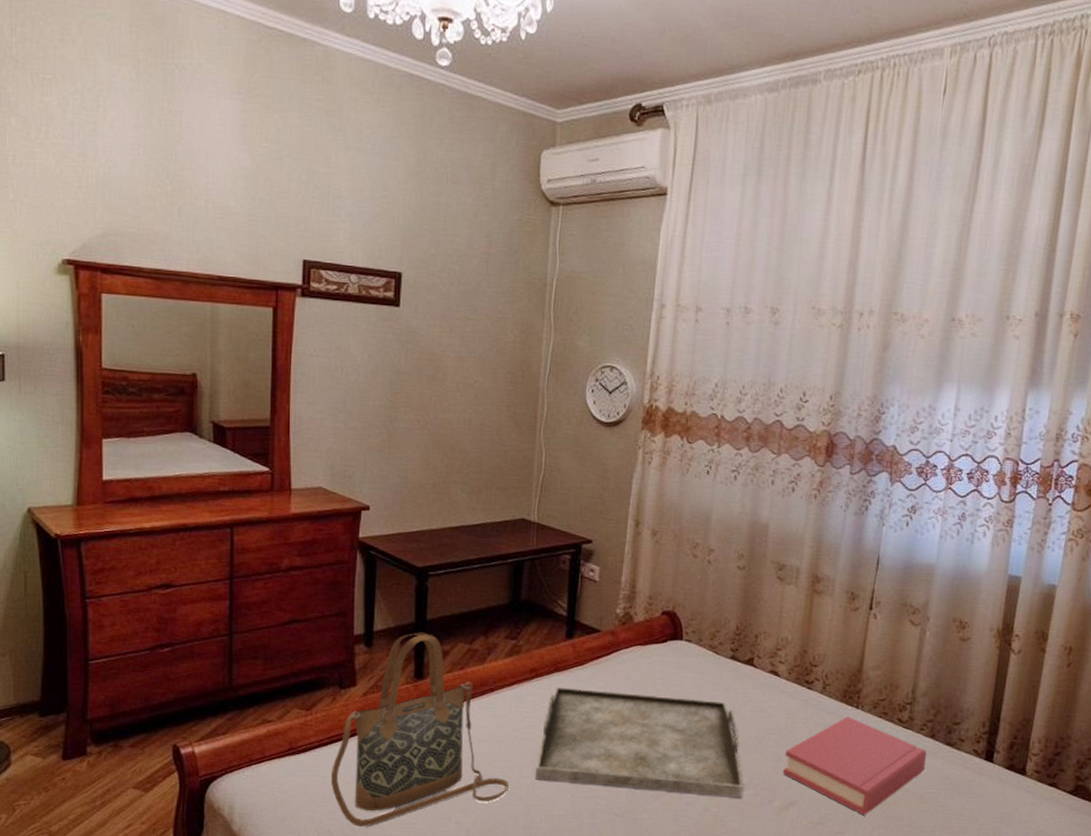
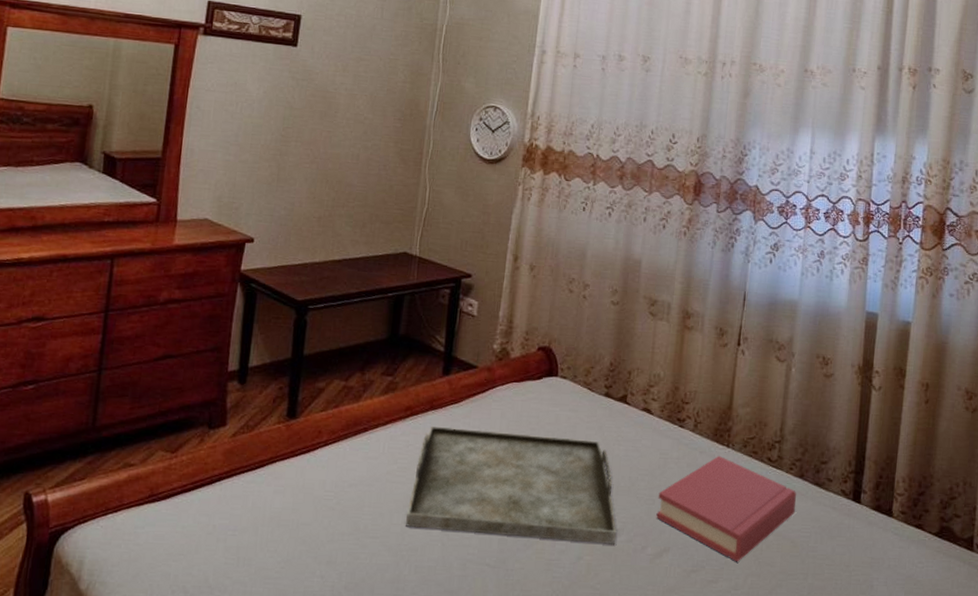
handbag: present [330,632,510,827] -> none [191,368,379,583]

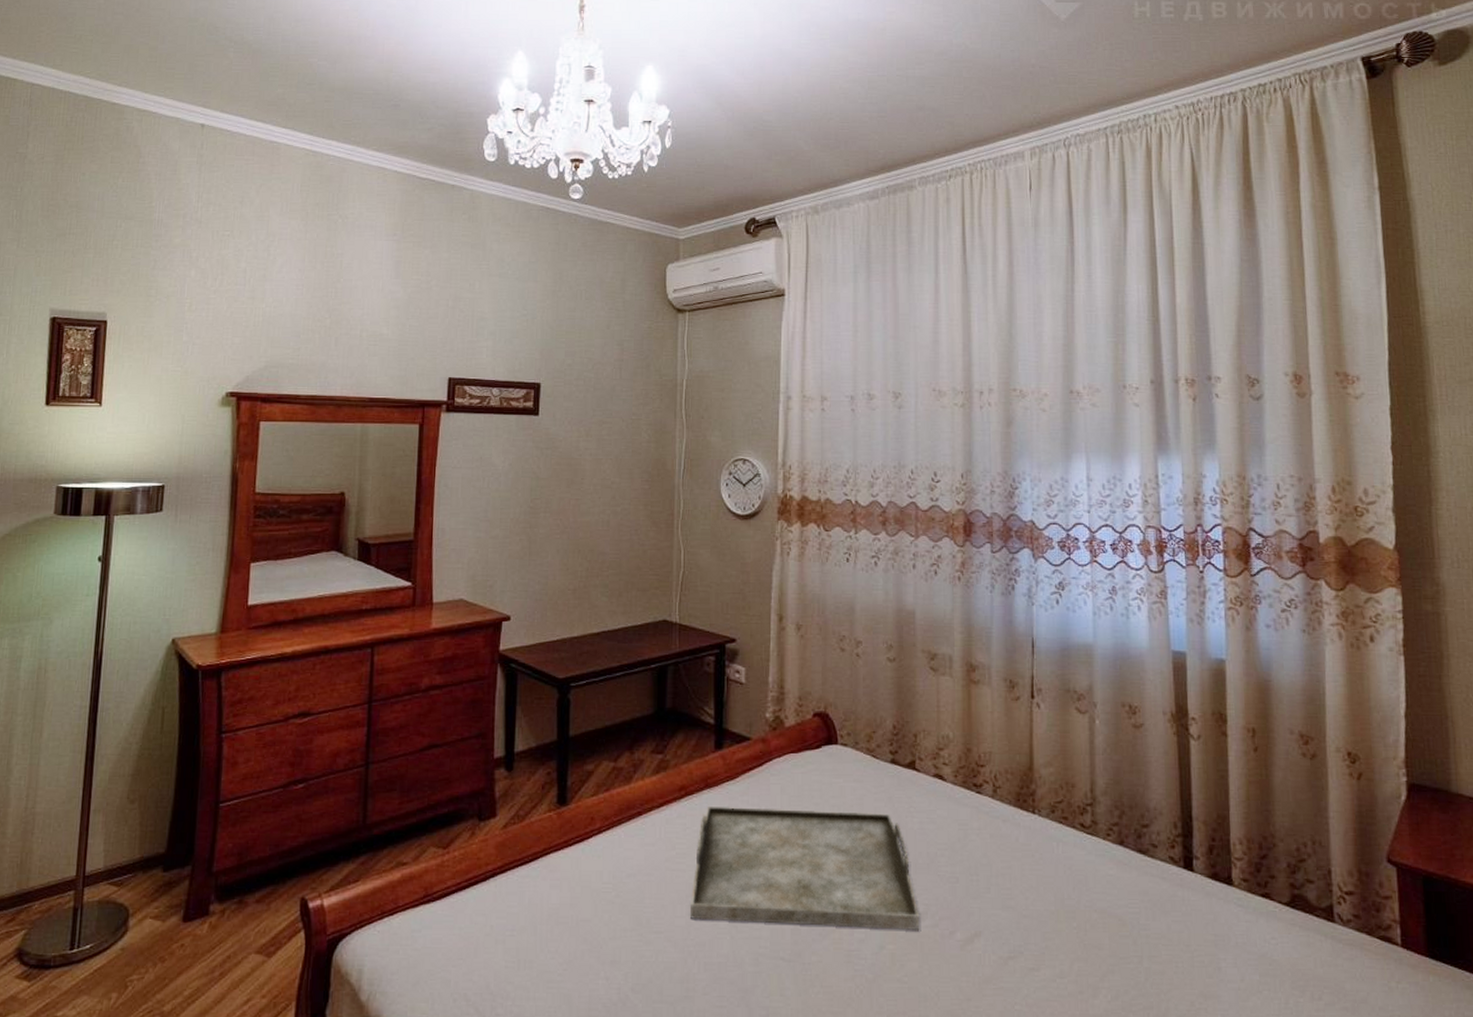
hardback book: present [656,455,797,562] -> none [961,823,1119,946]

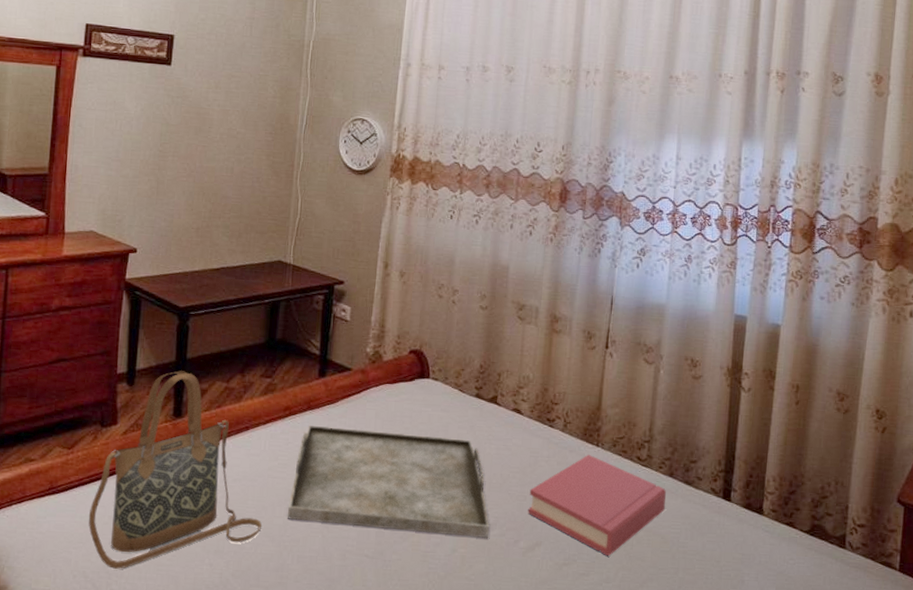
handbag: none [468,751,663,989] -> present [88,370,262,569]
hardback book: none [961,823,1119,946] -> present [528,454,667,557]

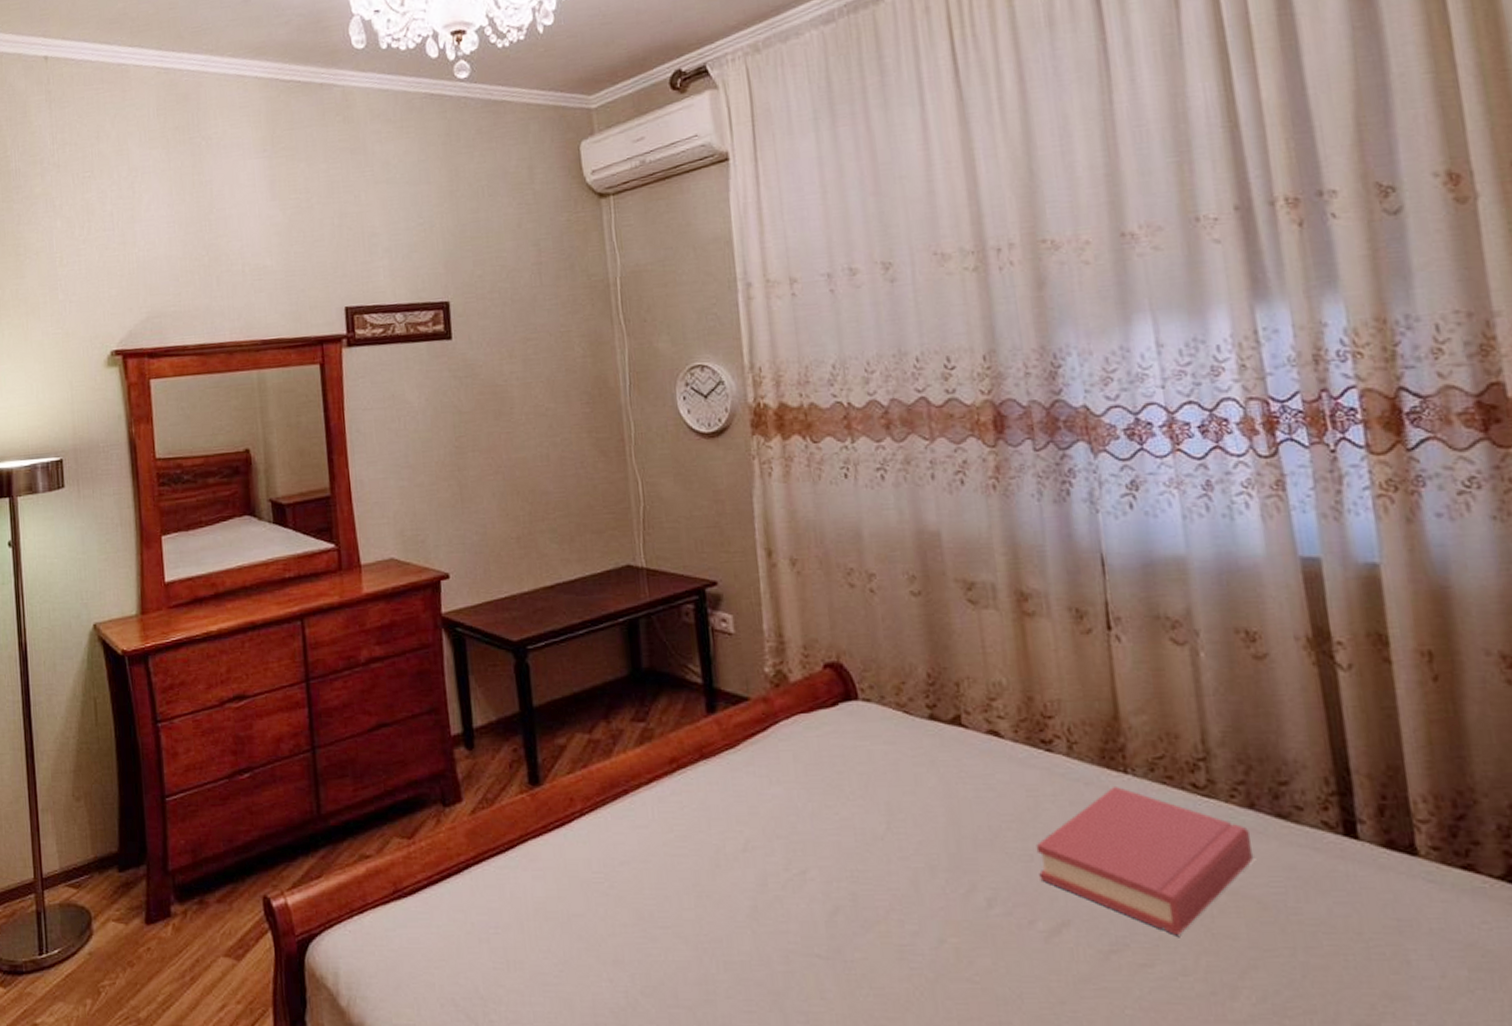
handbag: present [88,370,262,569] -> none [446,724,669,993]
serving tray: present [288,426,490,539] -> none [698,779,989,921]

